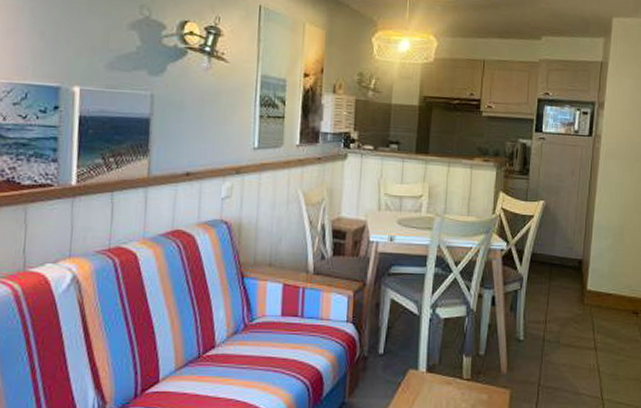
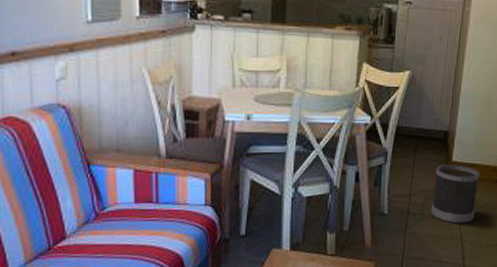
wastebasket: none [566,293,615,354] -> present [430,164,480,224]

